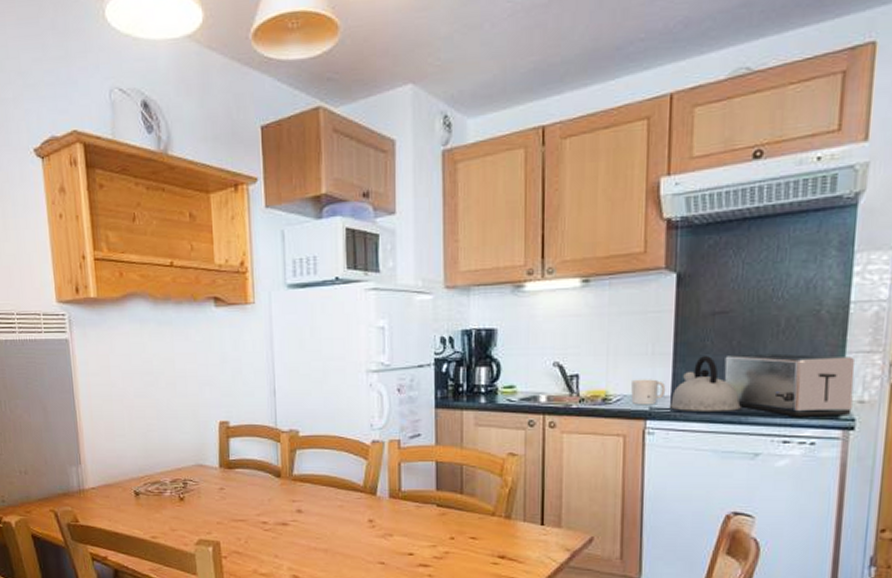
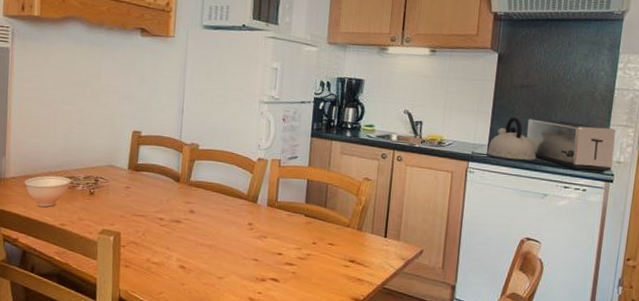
bowl: none [105,482,157,520] -> present [24,175,71,208]
mug: present [631,379,666,405] -> none [459,129,485,151]

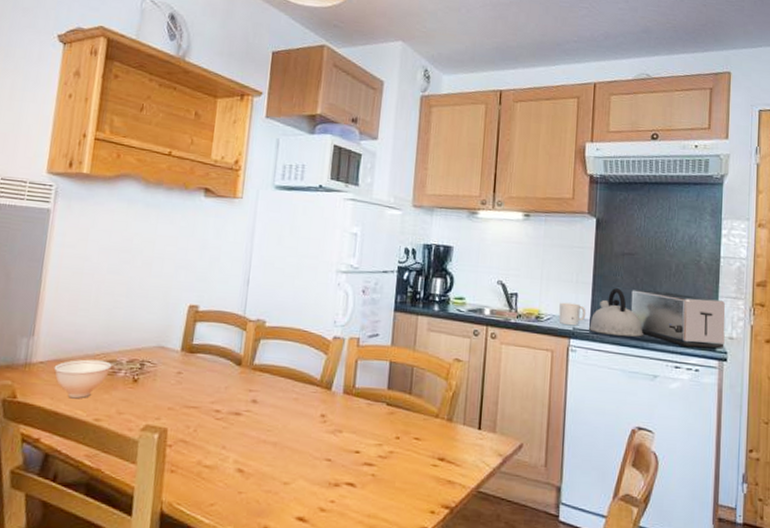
mug: none [459,129,485,151] -> present [559,302,586,326]

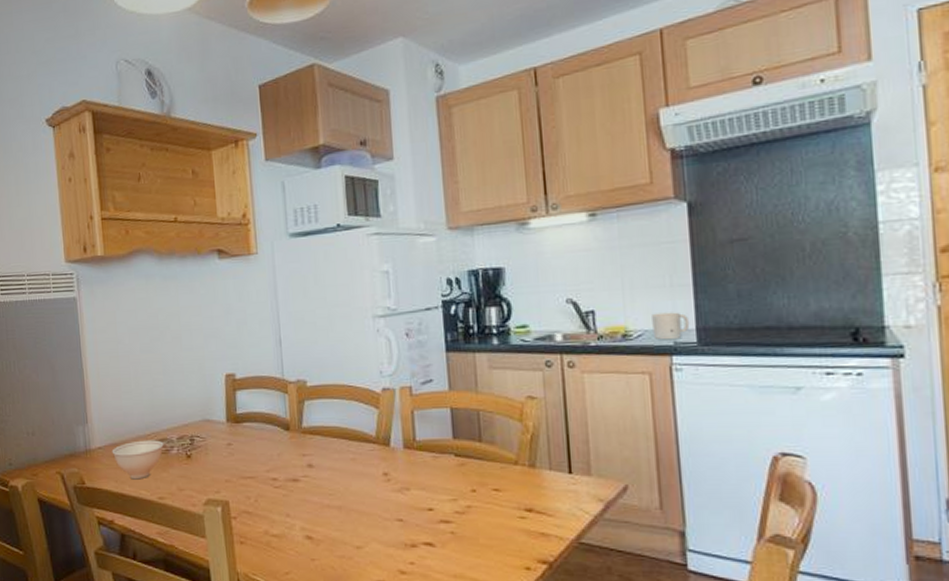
kettle: present [589,288,643,337] -> none [696,285,774,345]
toaster: present [630,289,726,349] -> none [749,278,898,346]

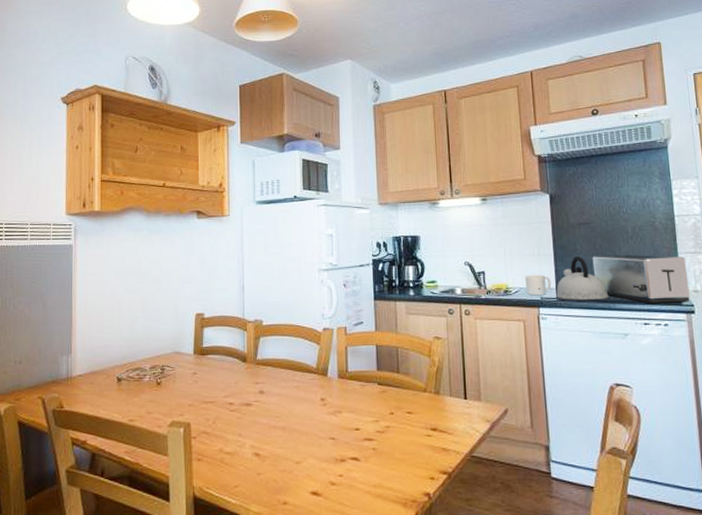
bowl: present [112,440,164,480] -> none [91,369,138,404]
kettle: none [696,285,774,345] -> present [556,256,609,301]
toaster: none [749,278,898,346] -> present [592,254,690,304]

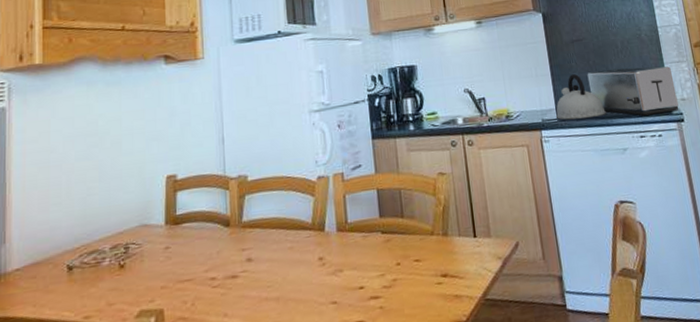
mug: present [525,275,552,296] -> none [525,96,551,119]

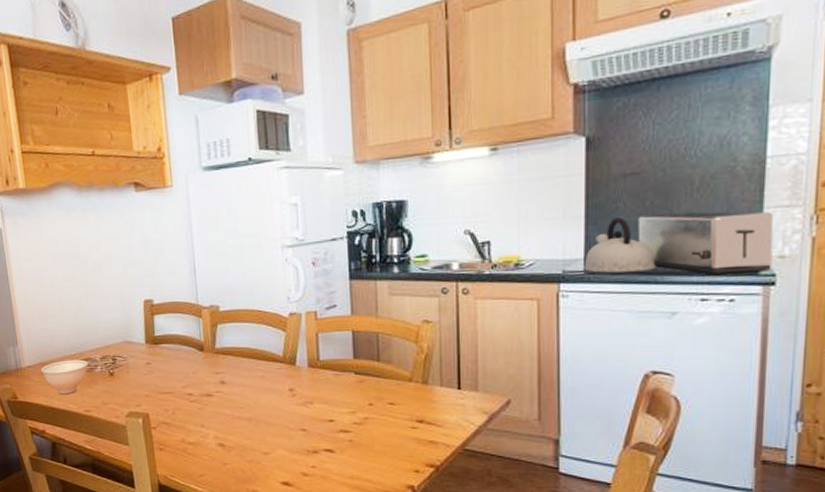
bowl: none [32,253,94,301] -> present [41,359,89,395]

